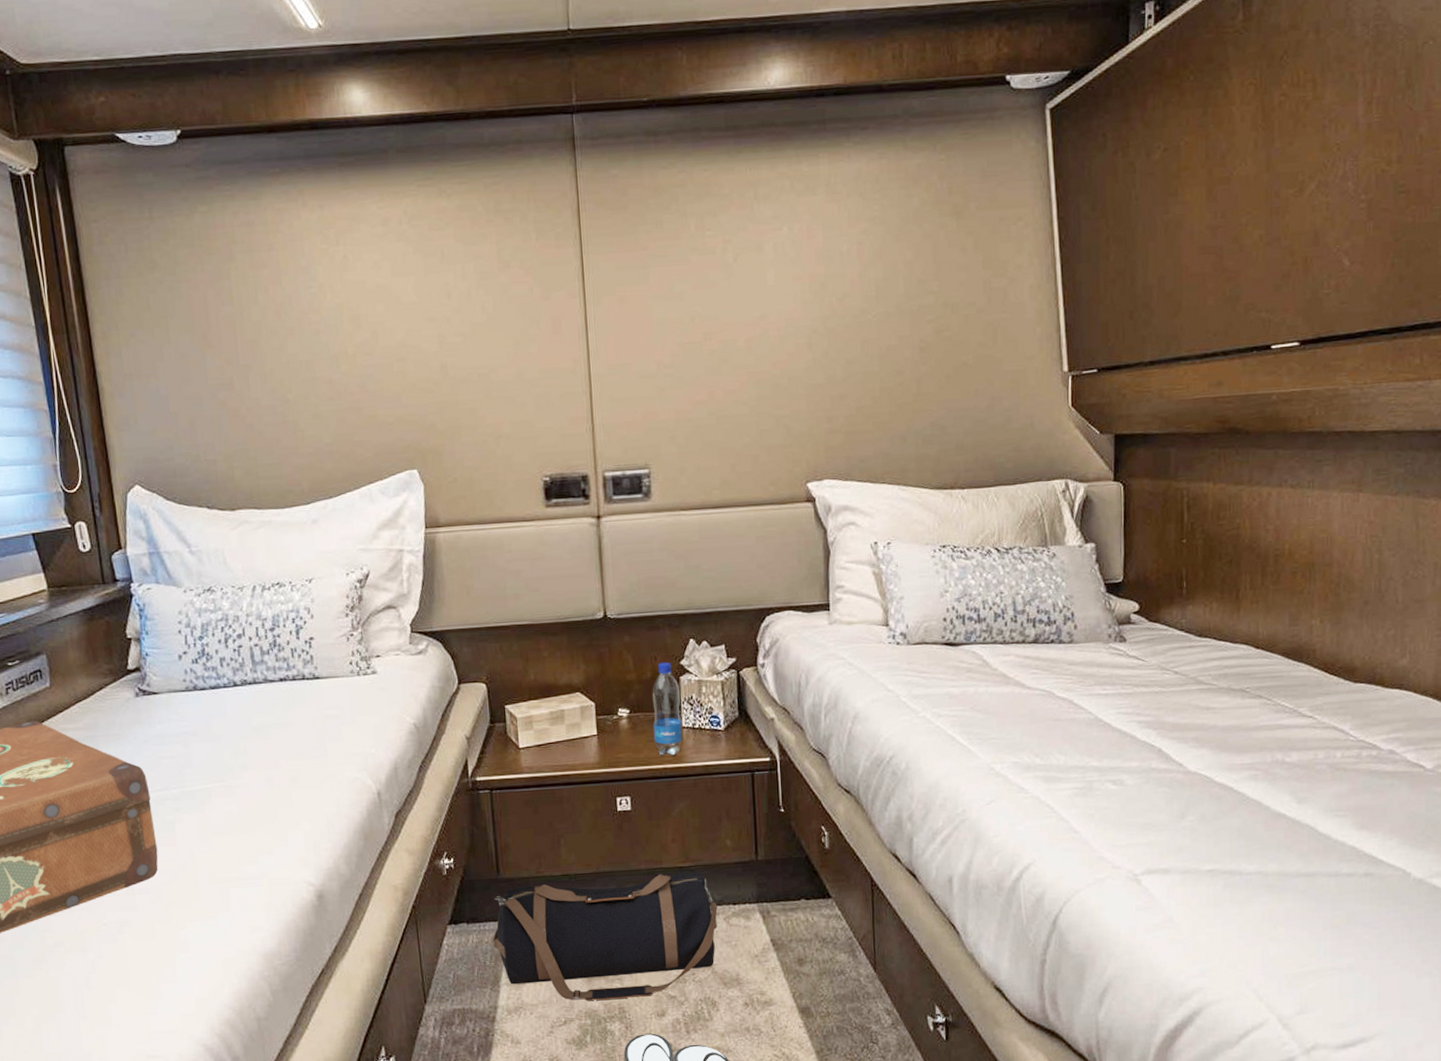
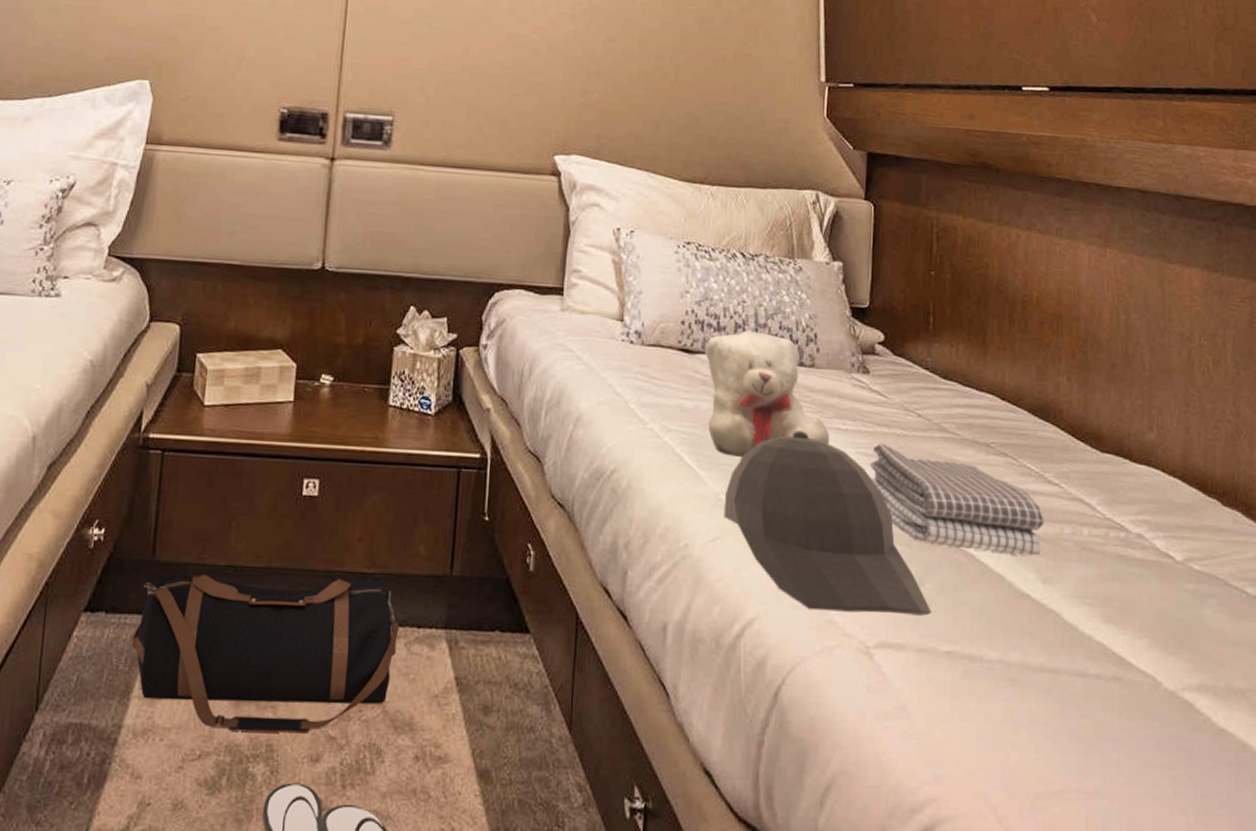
bottle: present [651,662,683,756] -> none [355,328,393,438]
teddy bear: none [967,618,1091,732] -> present [704,330,830,458]
baseball cap: none [996,699,1194,851] -> present [723,429,932,616]
towel: none [1130,701,1299,784] -> present [869,443,1044,556]

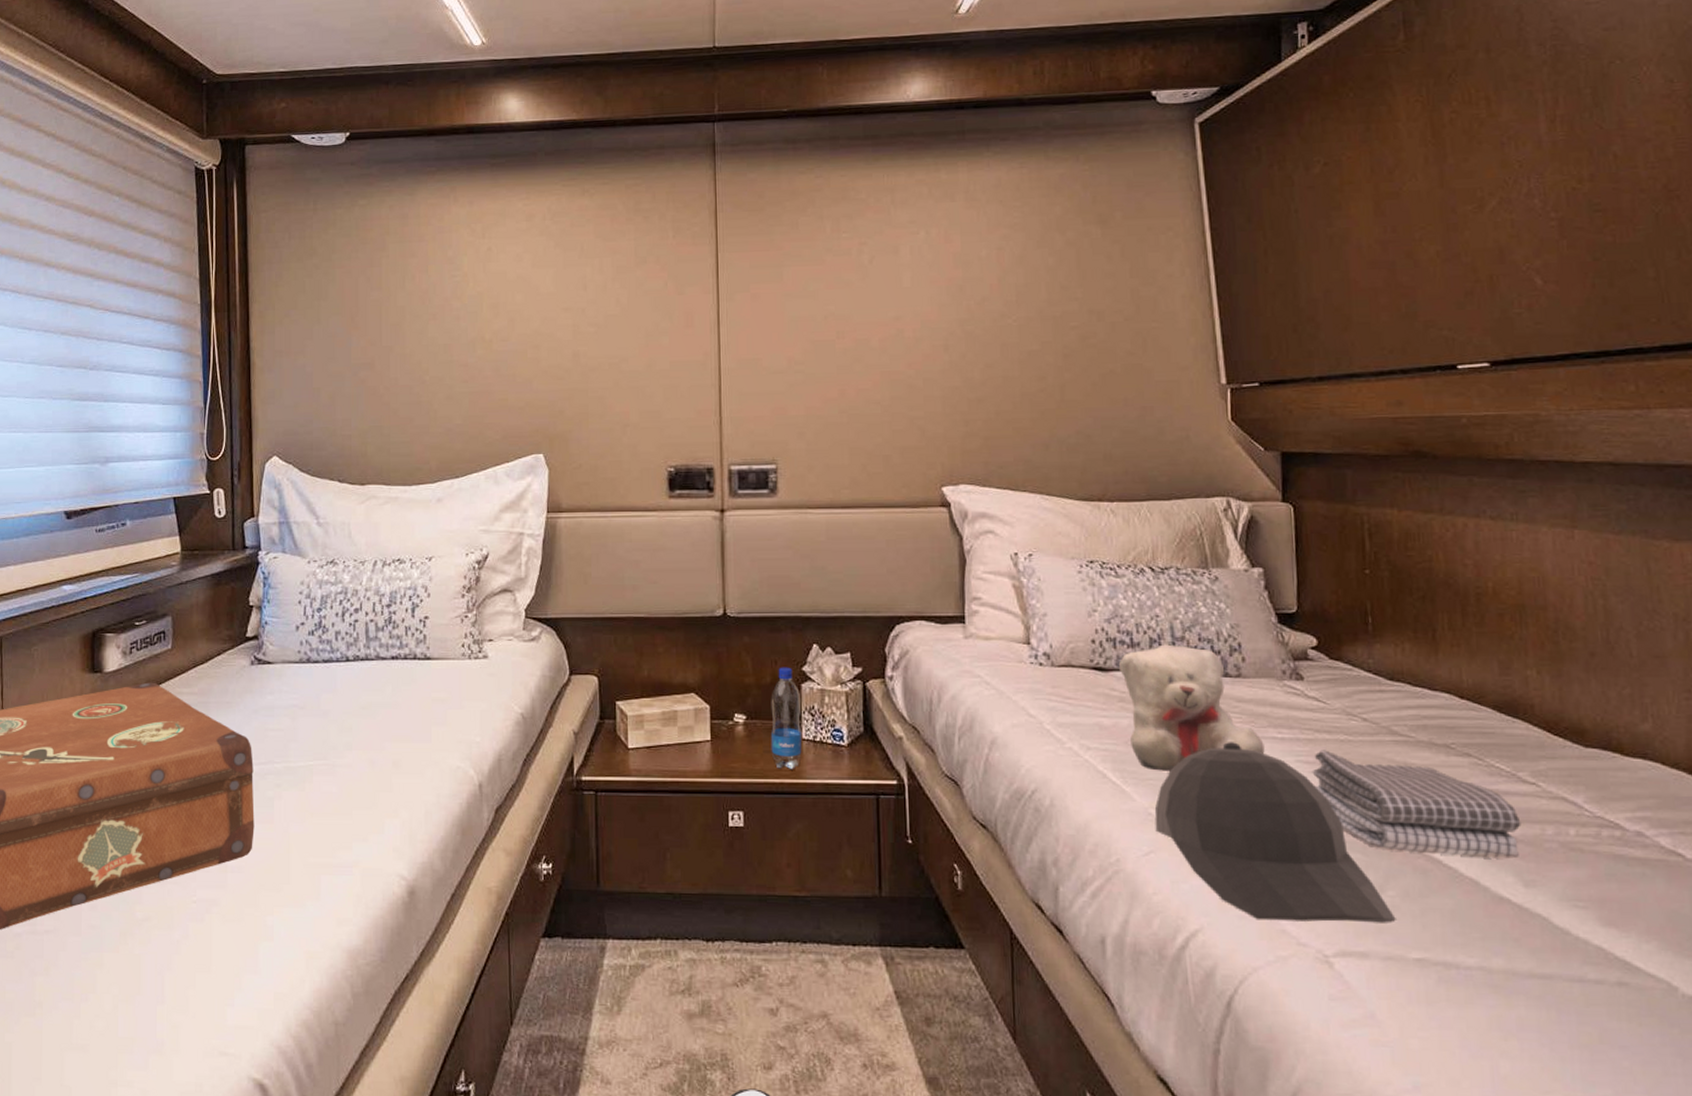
duffel bag: present [131,573,399,734] -> none [588,901,835,1044]
bottle: none [355,328,393,438] -> present [770,667,802,770]

